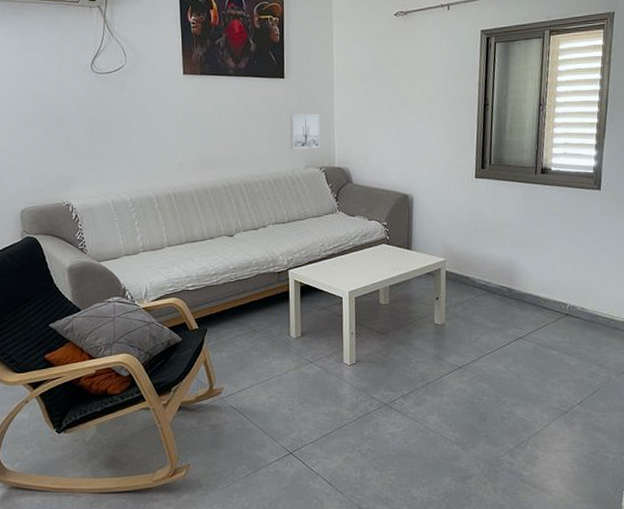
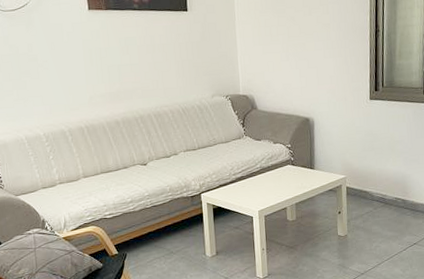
wall art: present [290,113,320,149] -> none [195,44,225,79]

